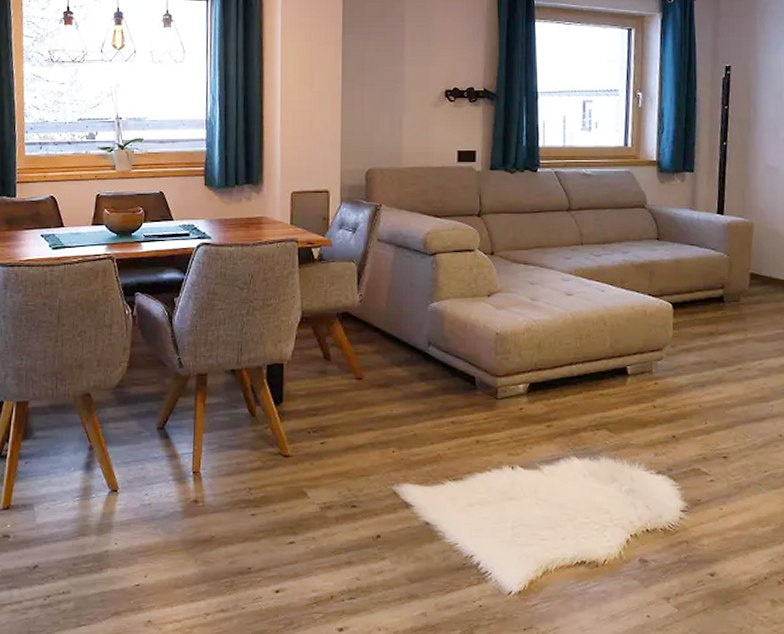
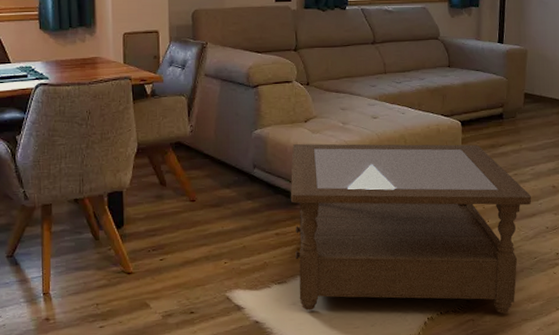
coffee table: none [469,321,761,537] -> present [290,143,532,314]

